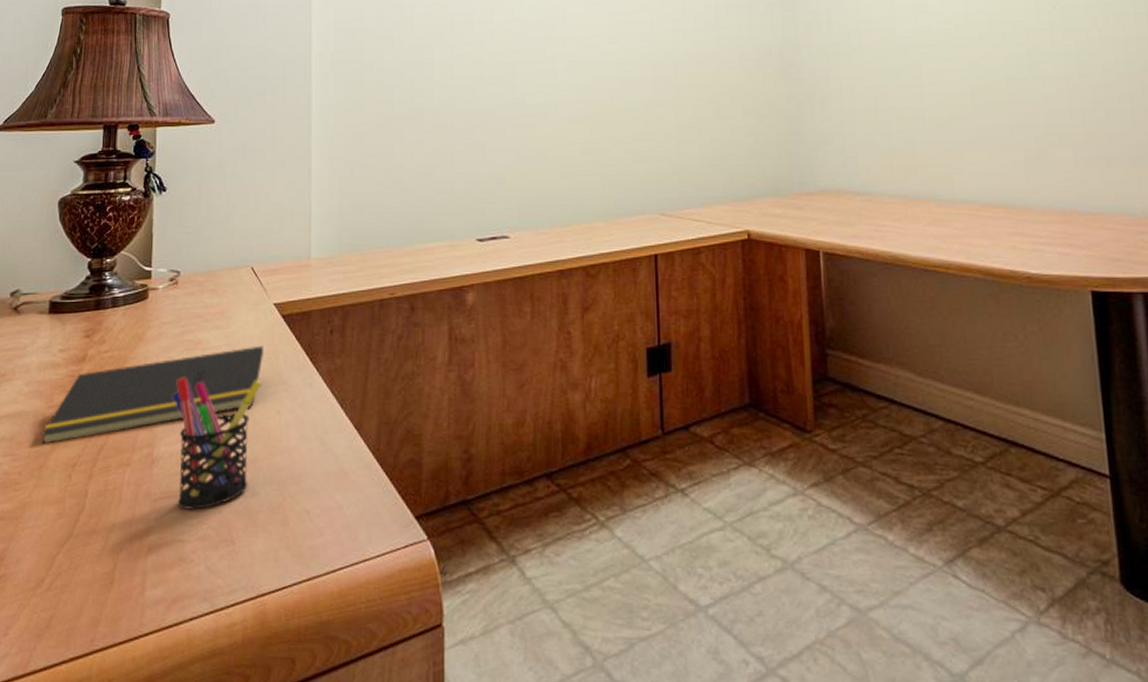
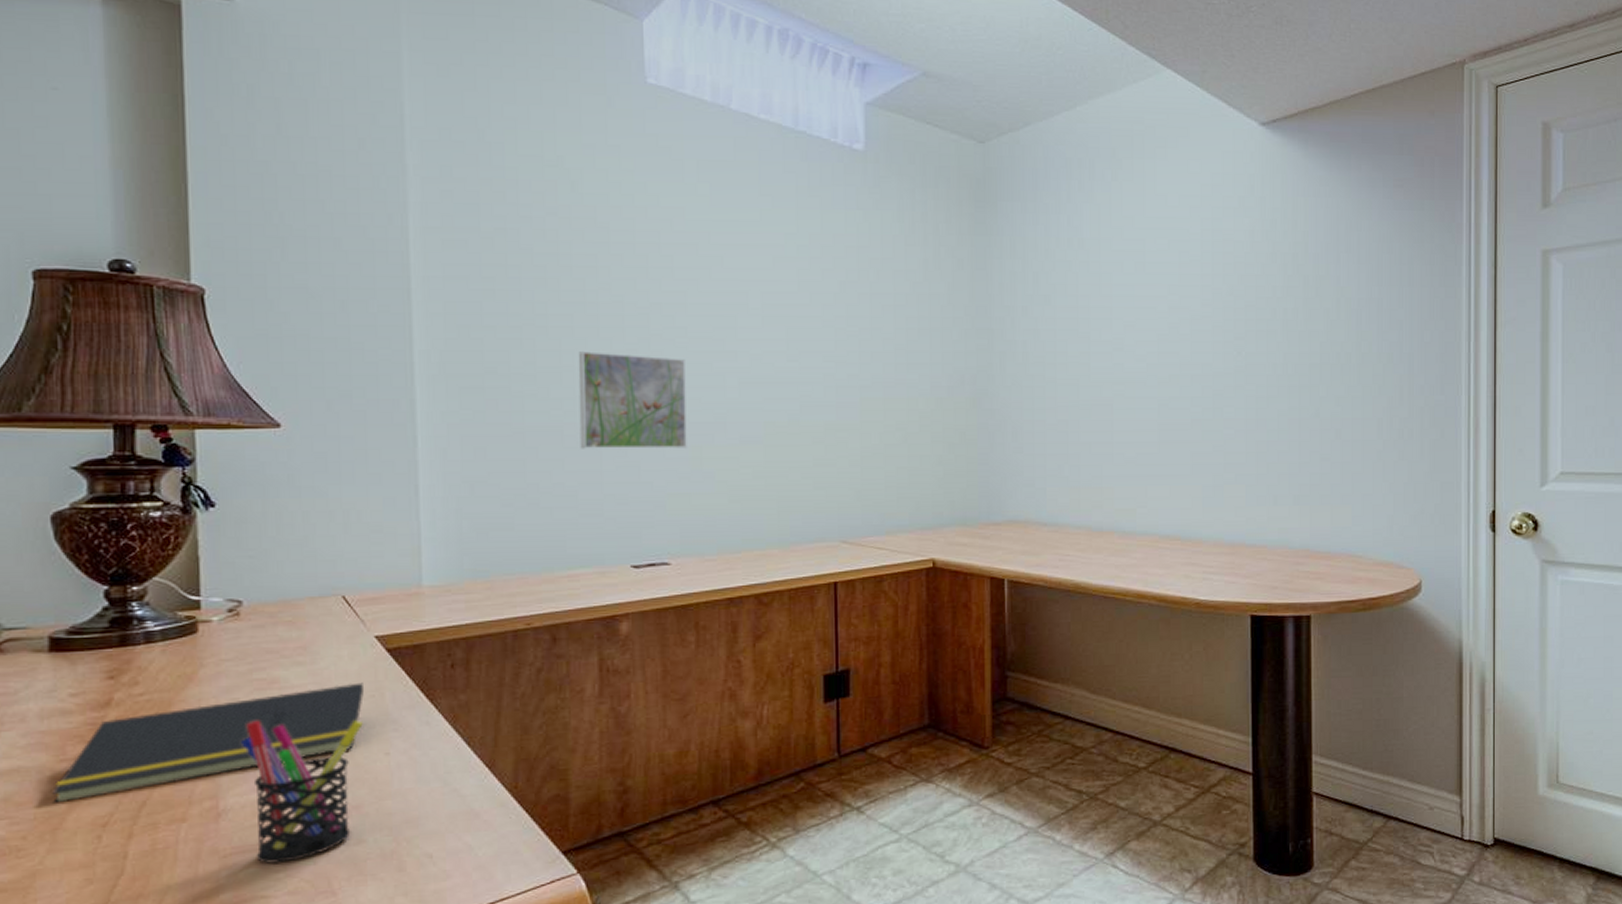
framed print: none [436,45,524,133] -> present [578,351,687,449]

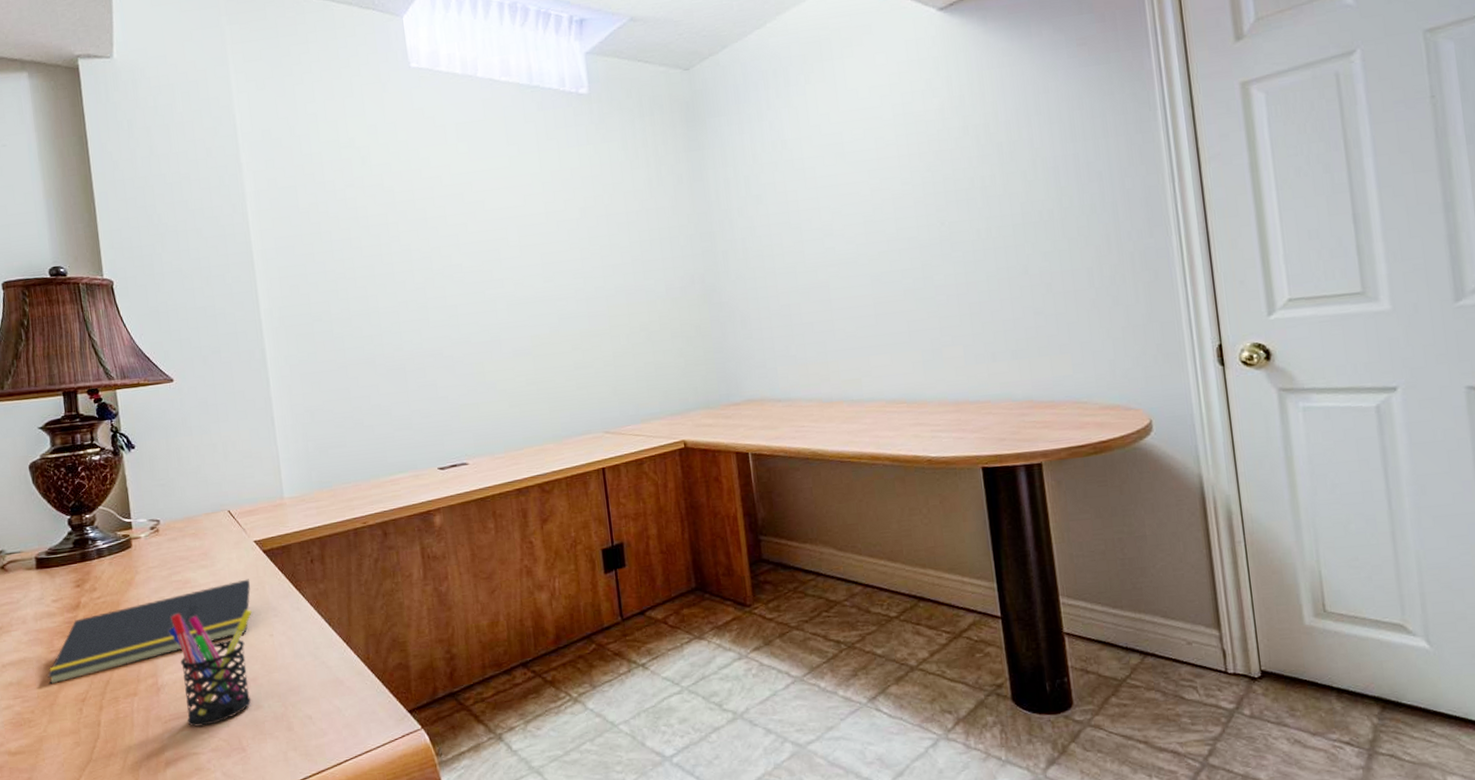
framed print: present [578,351,687,449] -> none [381,290,472,375]

